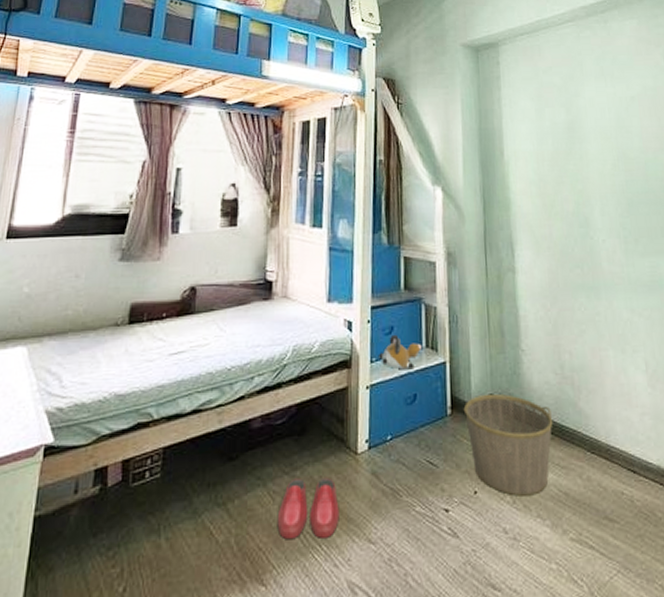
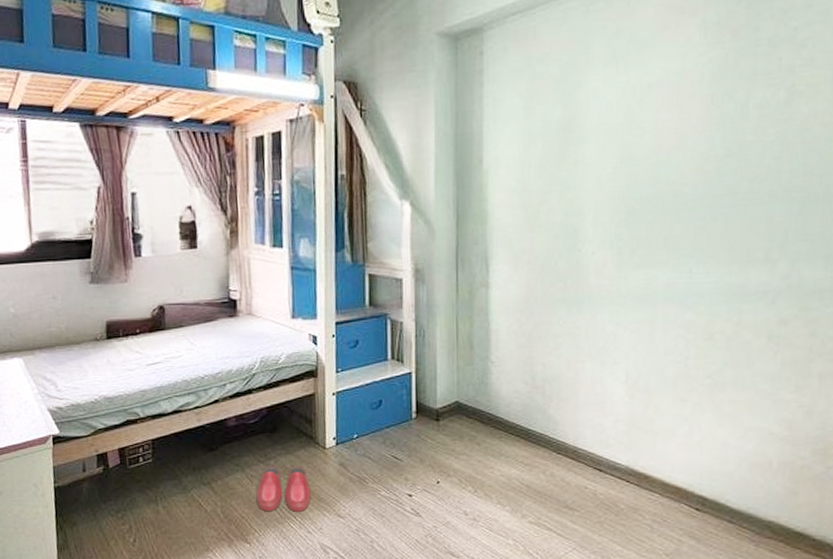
plush toy: present [379,334,423,370] -> none [344,347,388,379]
basket: present [463,393,553,496] -> none [428,400,520,487]

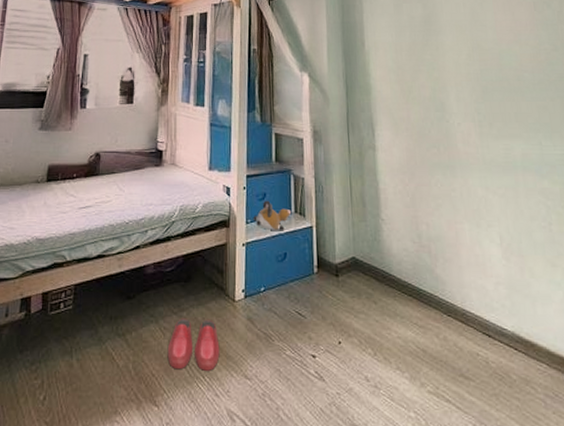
plush toy: none [344,347,388,379] -> present [253,200,292,231]

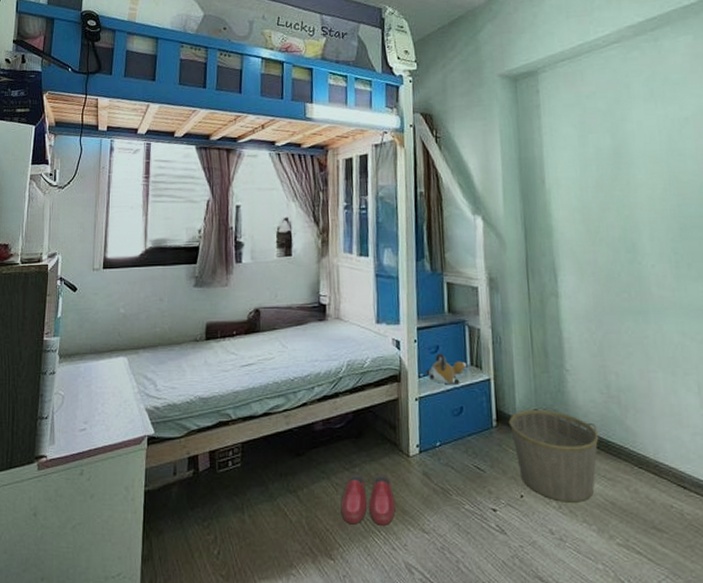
basket: none [328,256,412,350] -> present [508,409,599,503]

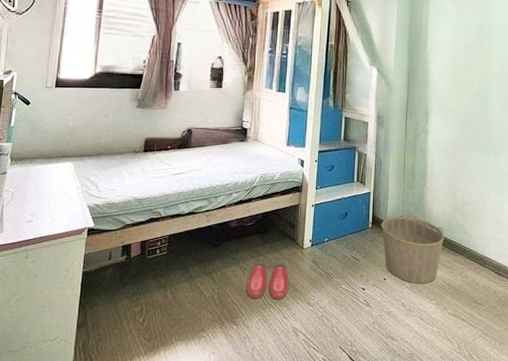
plush toy: present [426,353,467,385] -> none [322,171,354,196]

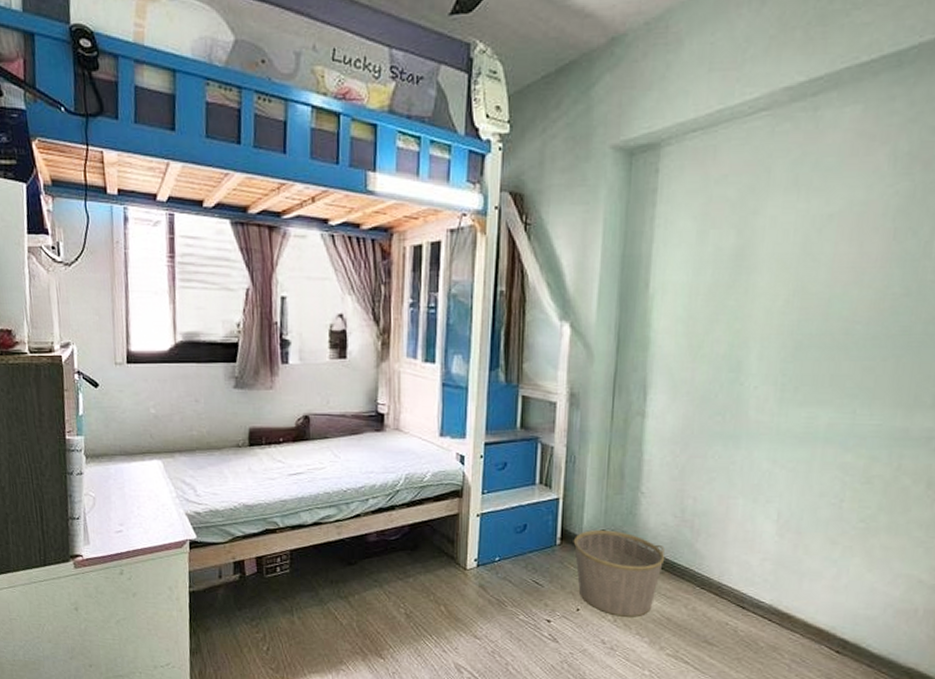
slippers: present [246,261,289,300] -> none [393,584,448,631]

